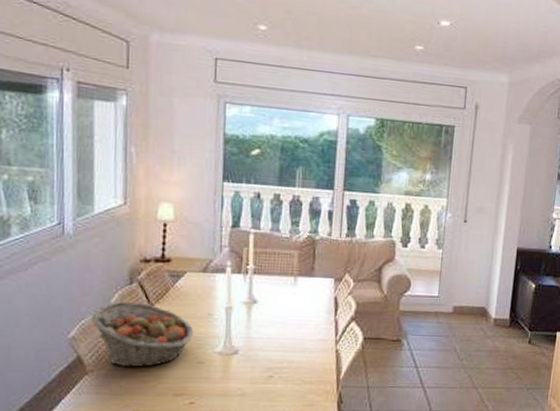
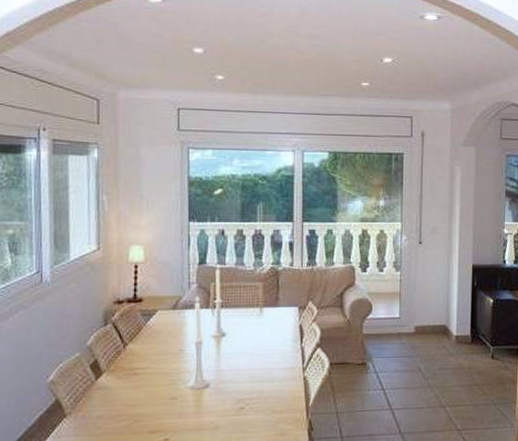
fruit basket: present [91,301,194,367] -> none [68,342,166,407]

